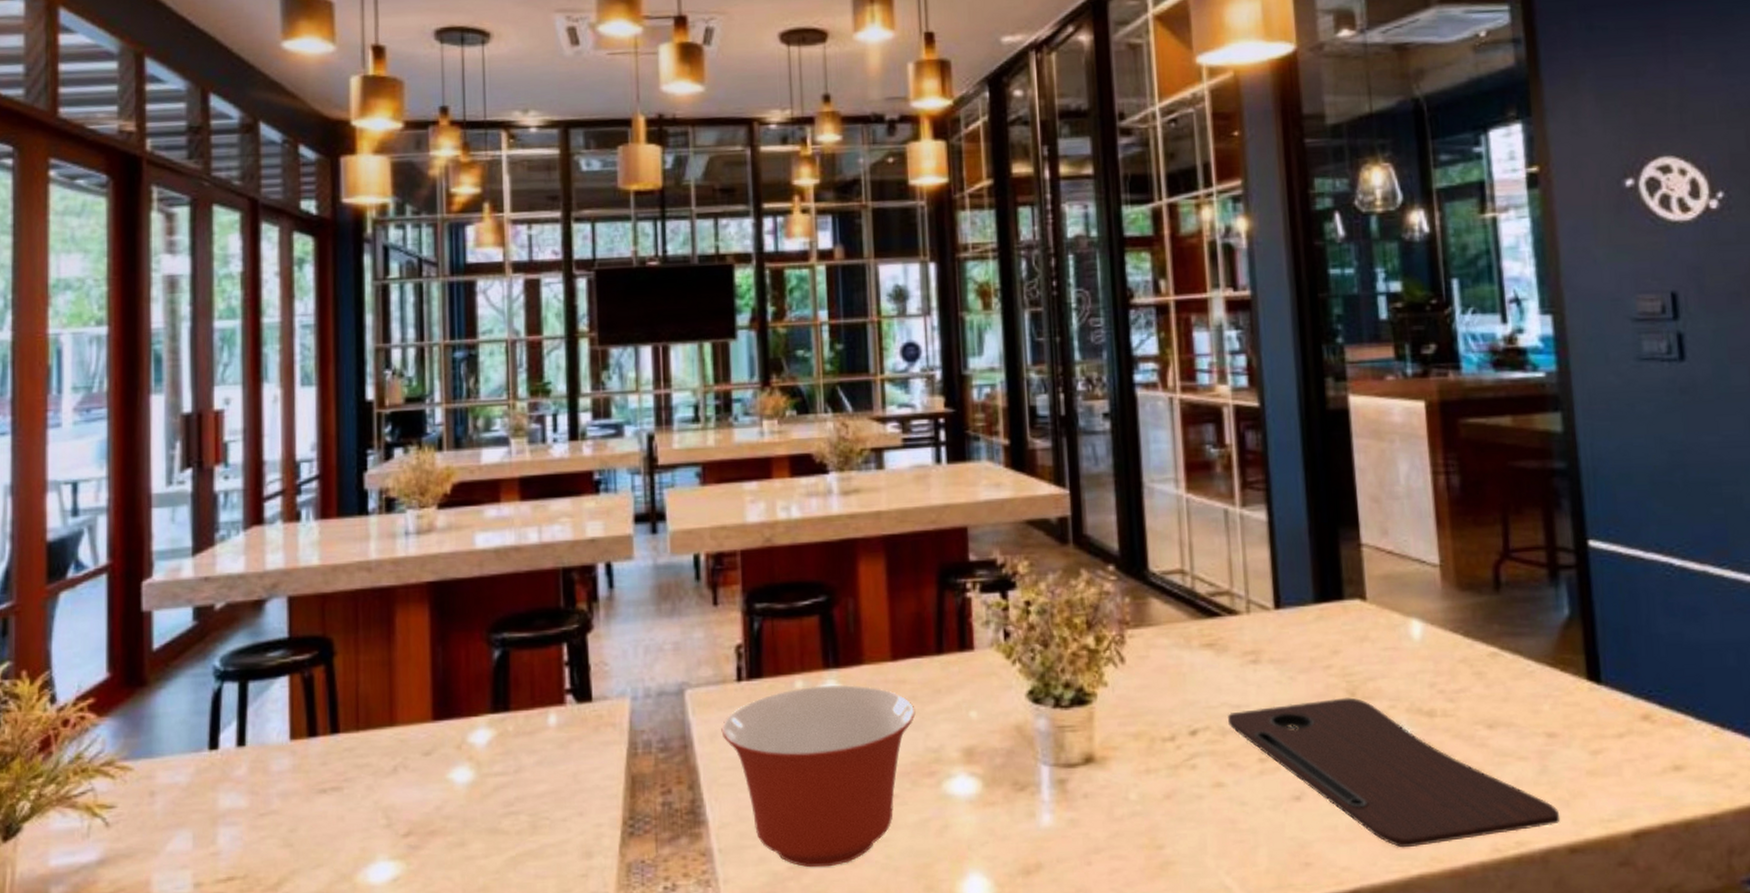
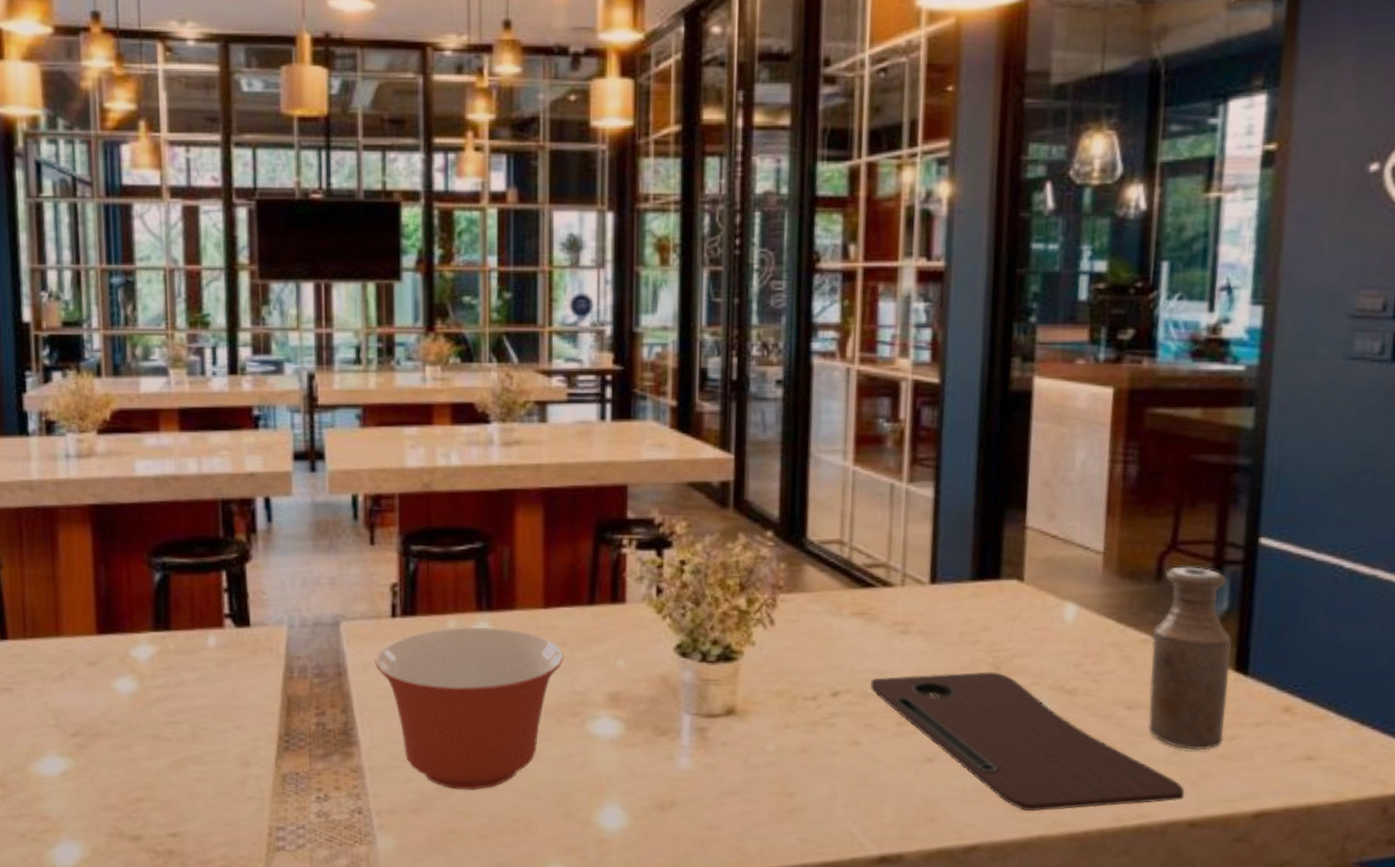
bottle: none [1500,574,1589,768] -> present [1148,566,1232,750]

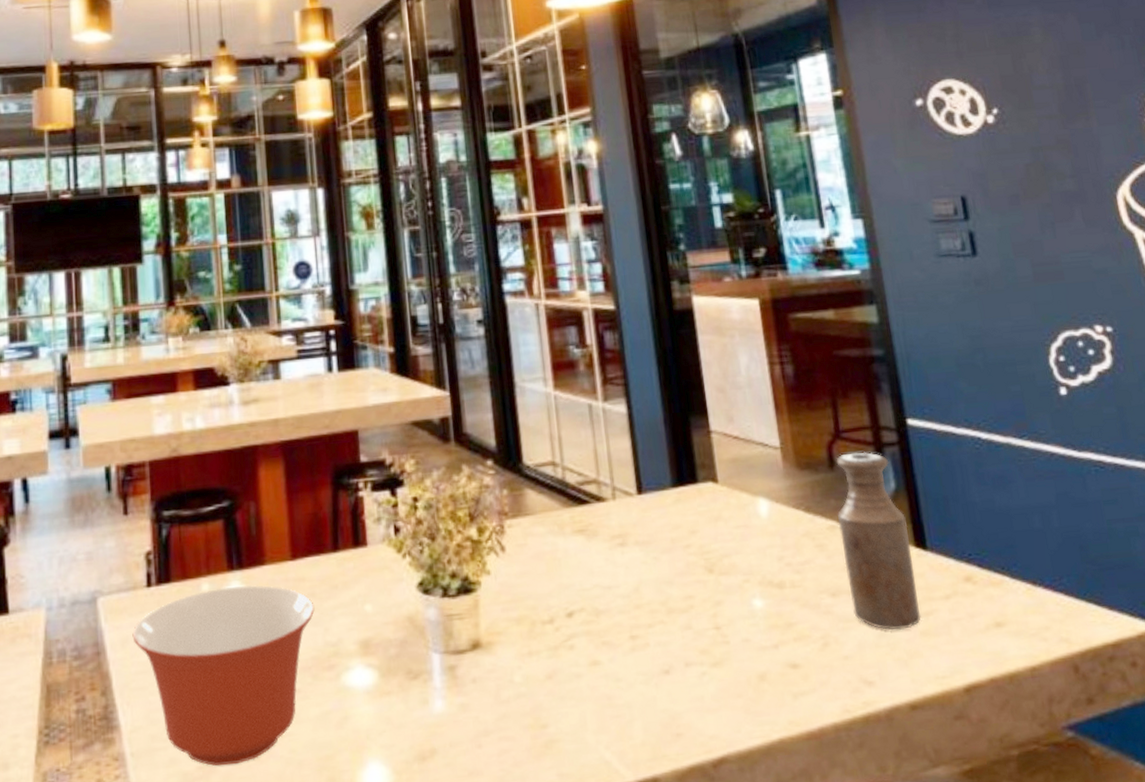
cutting board: present [871,671,1185,812] -> none [600,573,901,714]

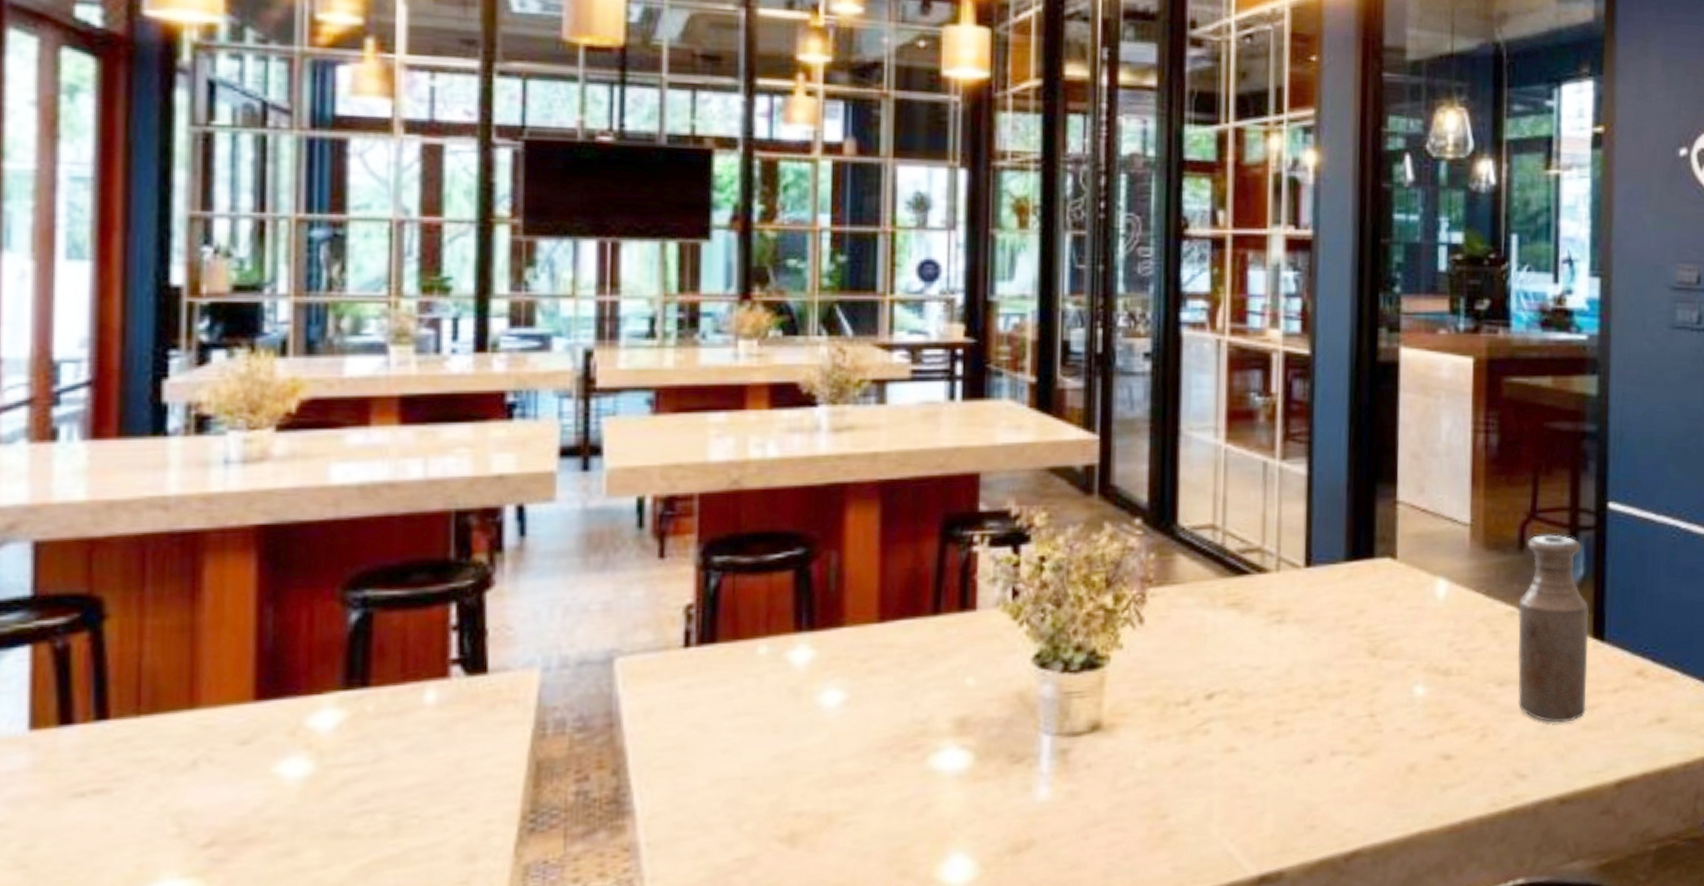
mixing bowl: present [132,584,315,767] -> none [659,649,903,859]

